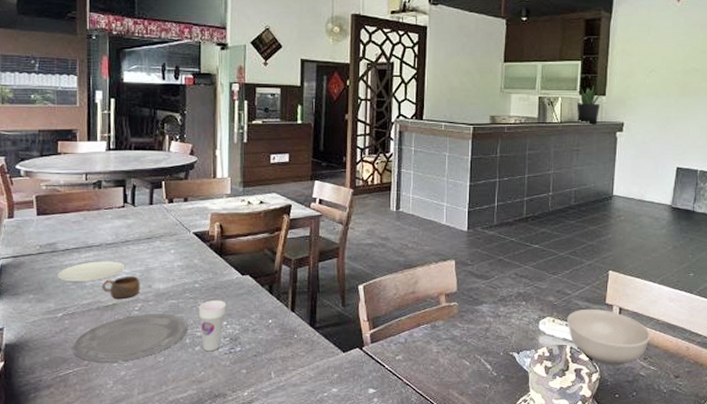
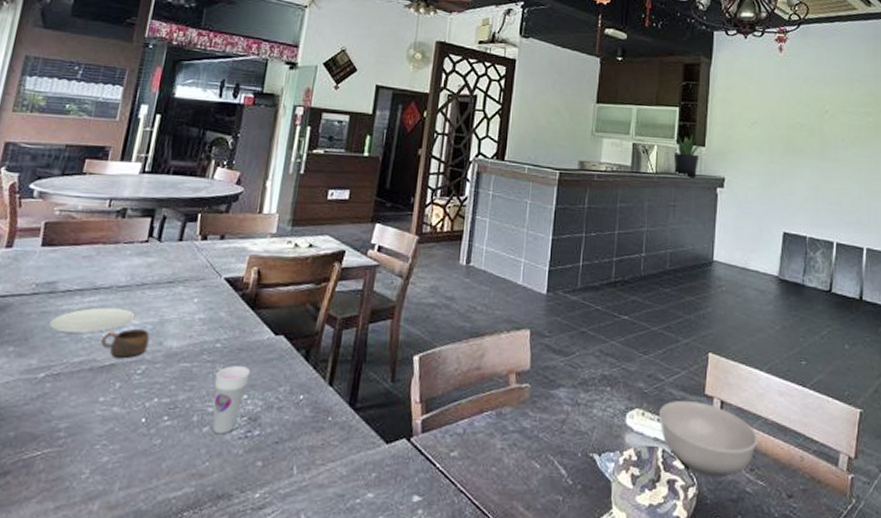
plate: present [73,314,187,362] -> none [47,379,198,443]

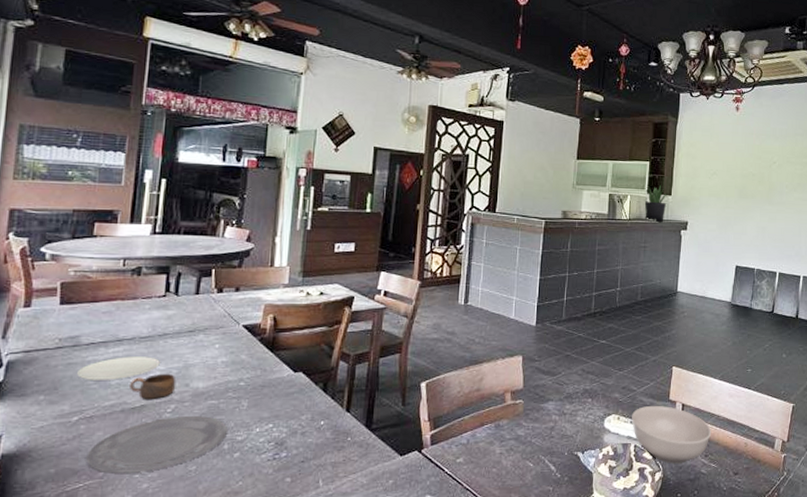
plate: none [47,379,198,443] -> present [86,416,227,474]
cup: present [212,366,251,435] -> none [241,400,274,459]

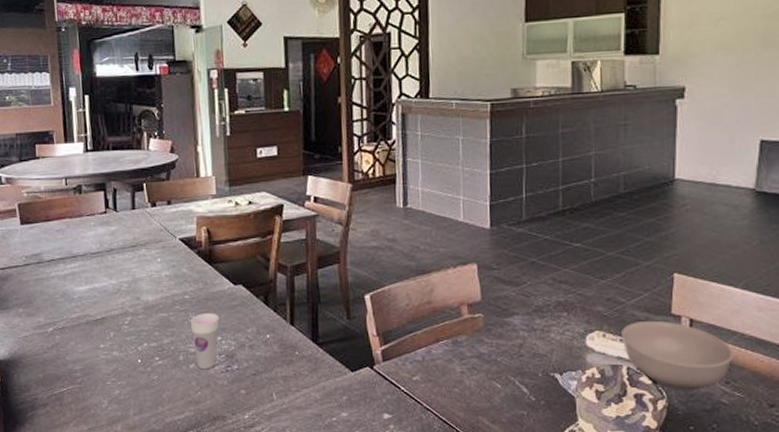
plate: present [77,357,160,380] -> none [45,271,112,294]
plate: present [86,416,227,474] -> none [65,328,180,380]
cup: present [130,373,176,399] -> none [89,287,129,312]
cup: none [241,400,274,459] -> present [190,313,220,370]
planter: present [645,185,667,223] -> none [622,43,653,92]

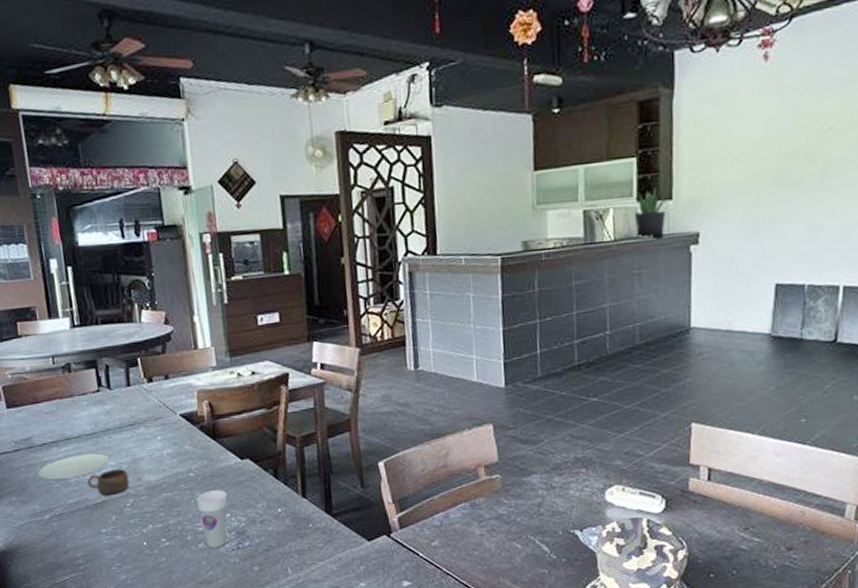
plate: none [45,271,112,294] -> present [38,453,110,480]
cup: none [89,287,129,312] -> present [87,468,130,495]
bowl: present [620,320,734,391] -> none [639,471,752,540]
planter: none [622,43,653,92] -> present [635,188,666,240]

